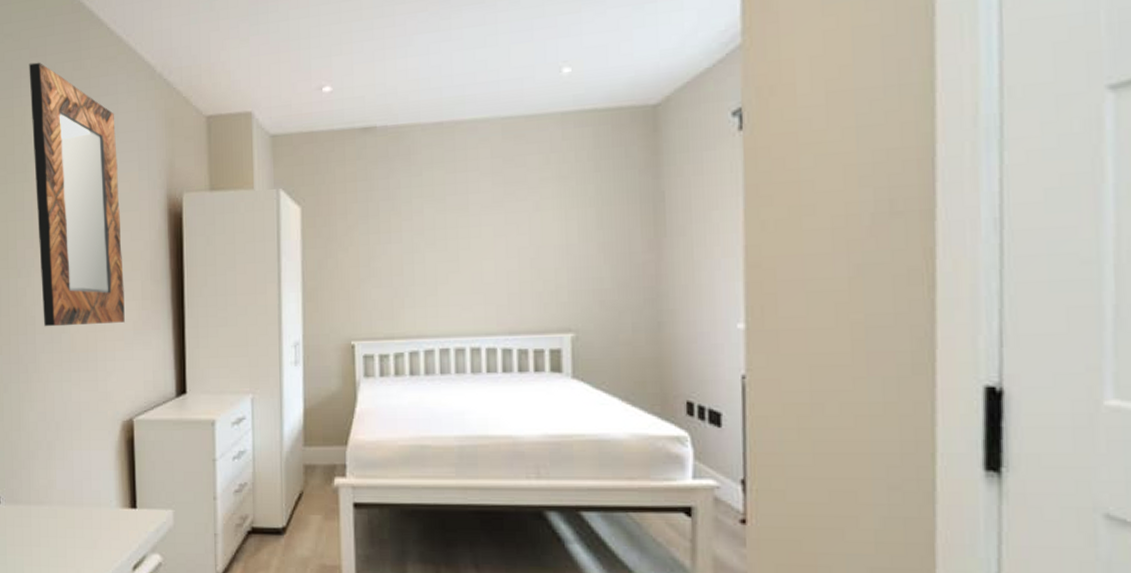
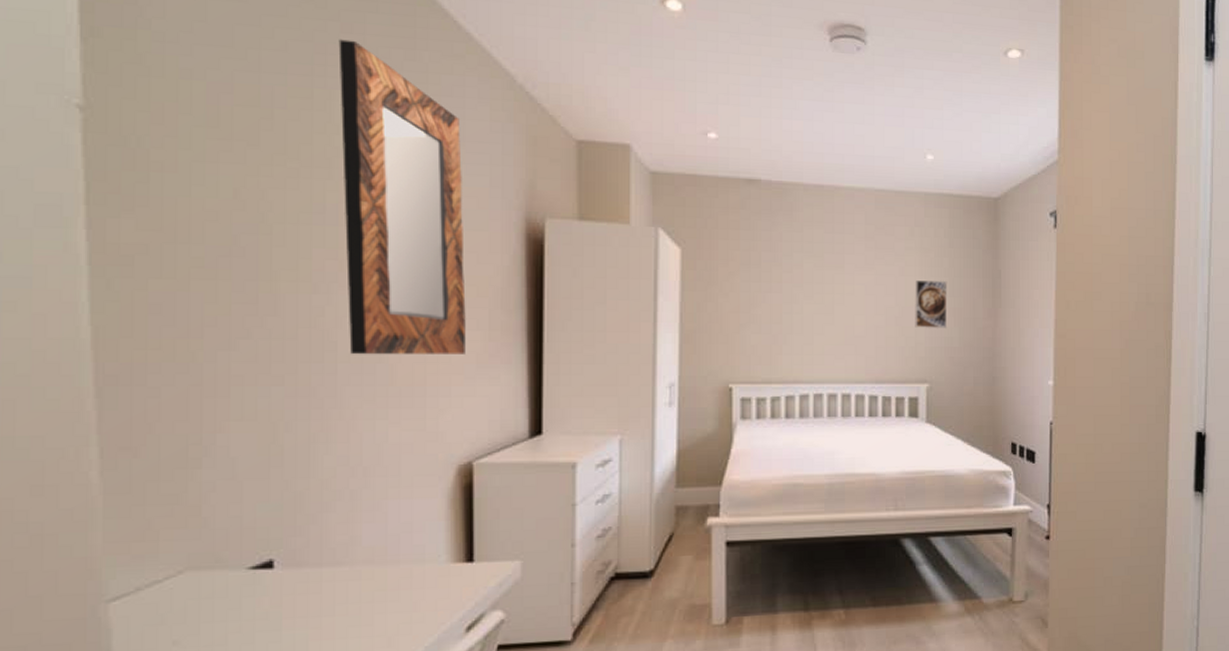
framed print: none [553,211,595,270] -> present [915,280,948,329]

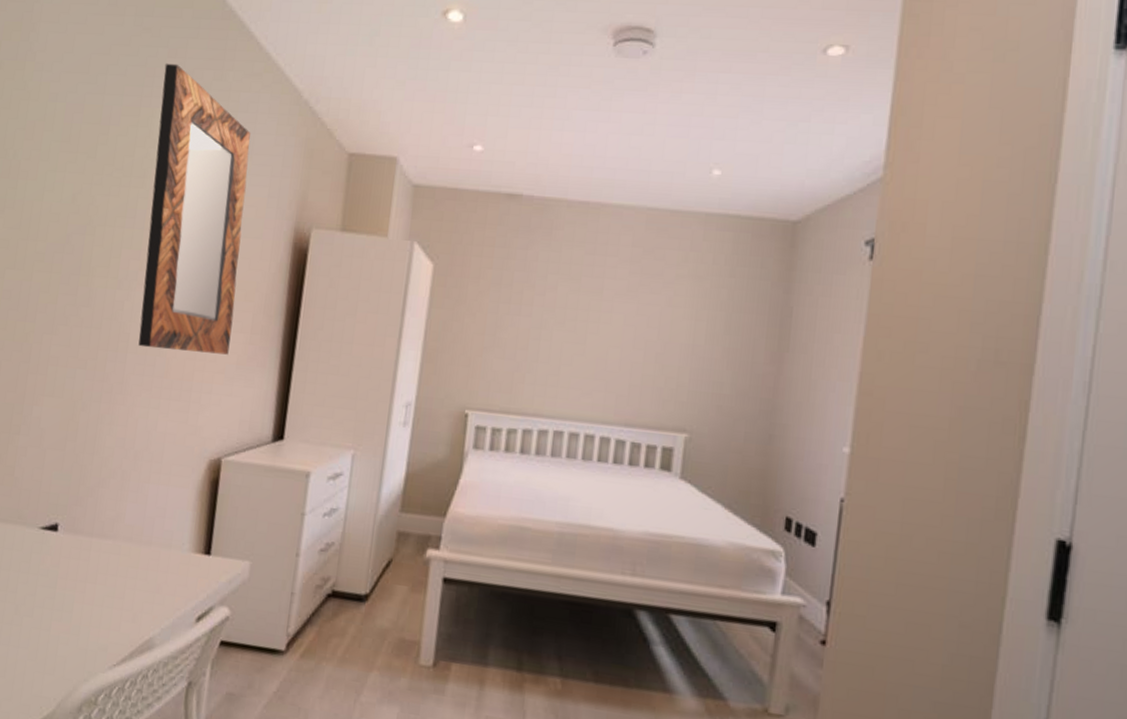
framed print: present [915,280,948,329] -> none [678,313,724,371]

